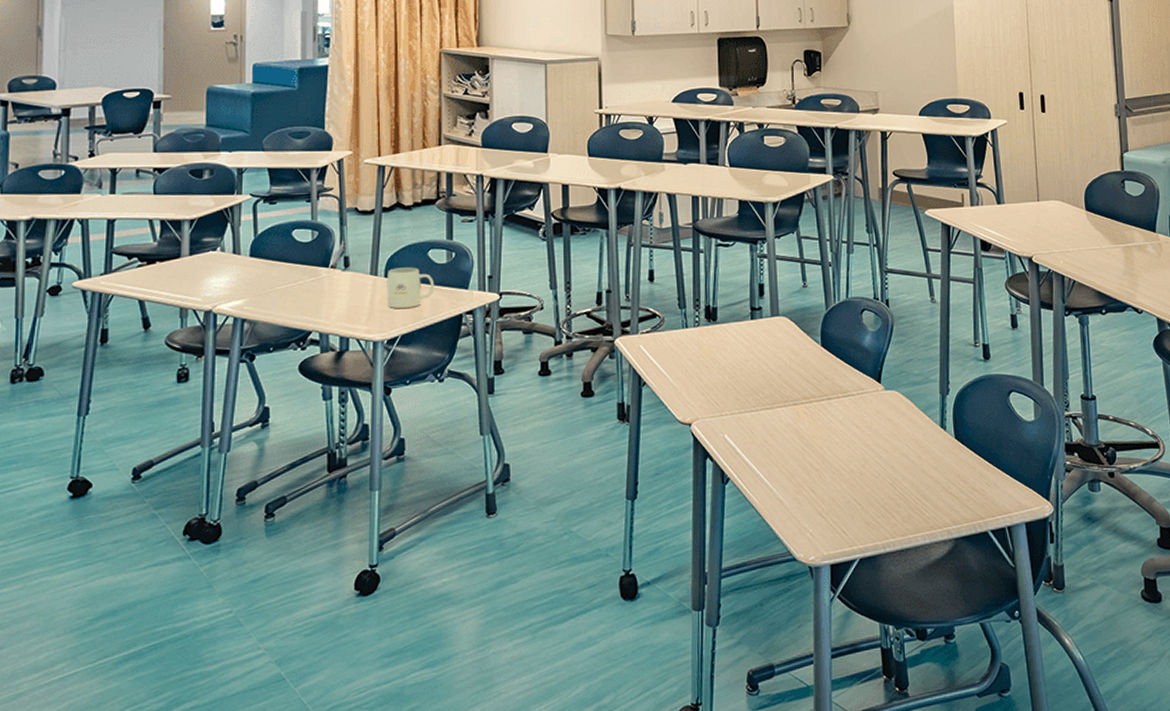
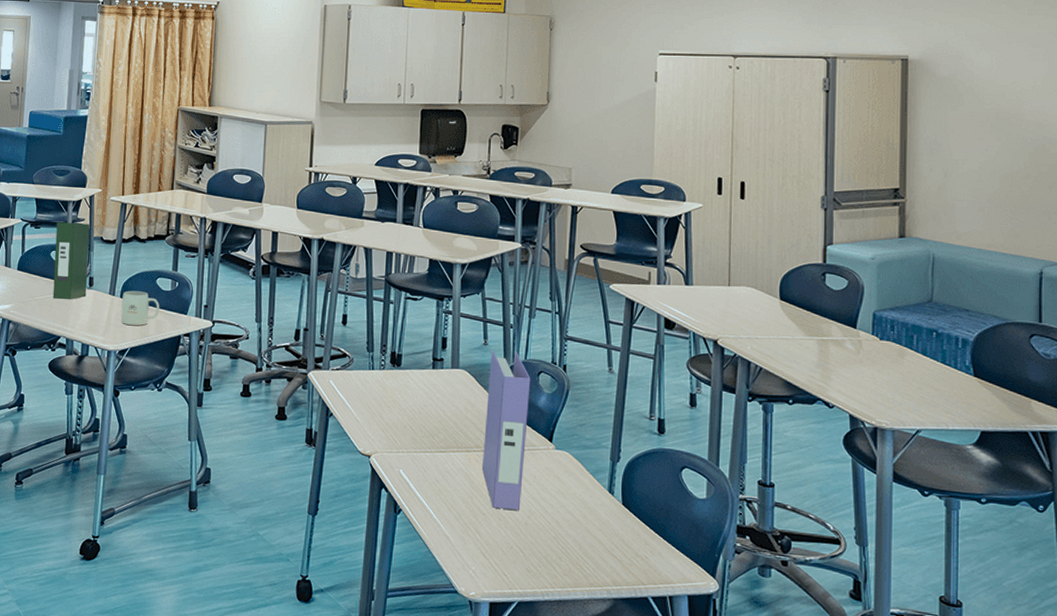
binder: none [297,193,342,288] -> present [52,222,90,300]
binder: none [811,291,855,462] -> present [481,349,531,510]

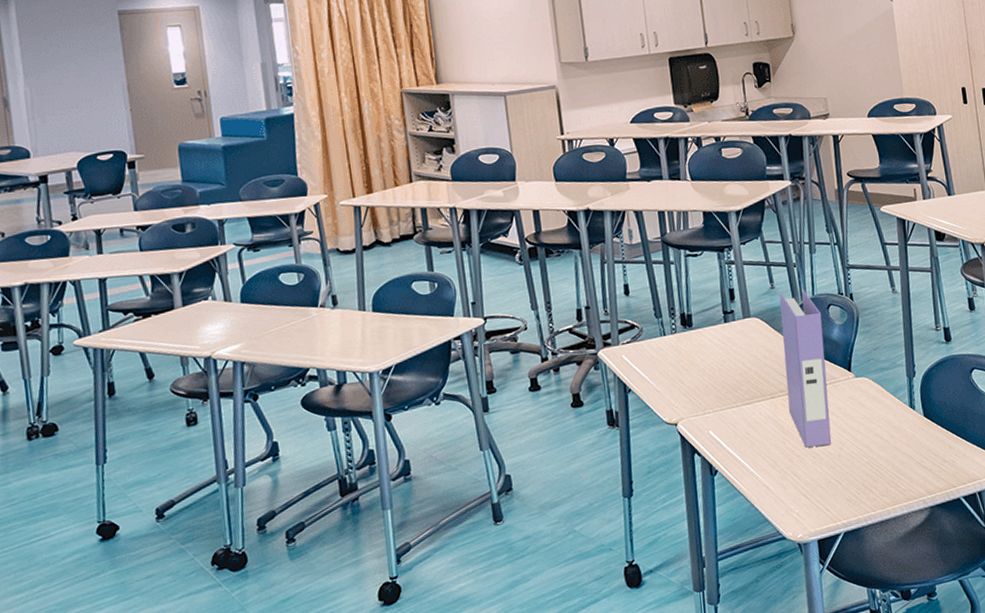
binder: present [52,222,90,300] -> none [279,236,332,328]
mug: present [121,290,160,326] -> none [374,300,422,341]

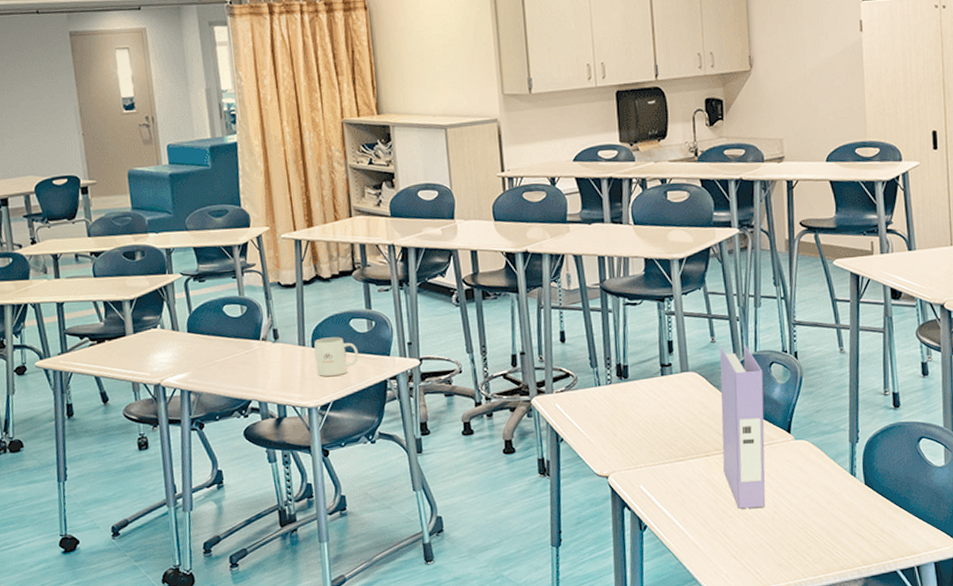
mug: none [374,300,422,341] -> present [313,337,359,377]

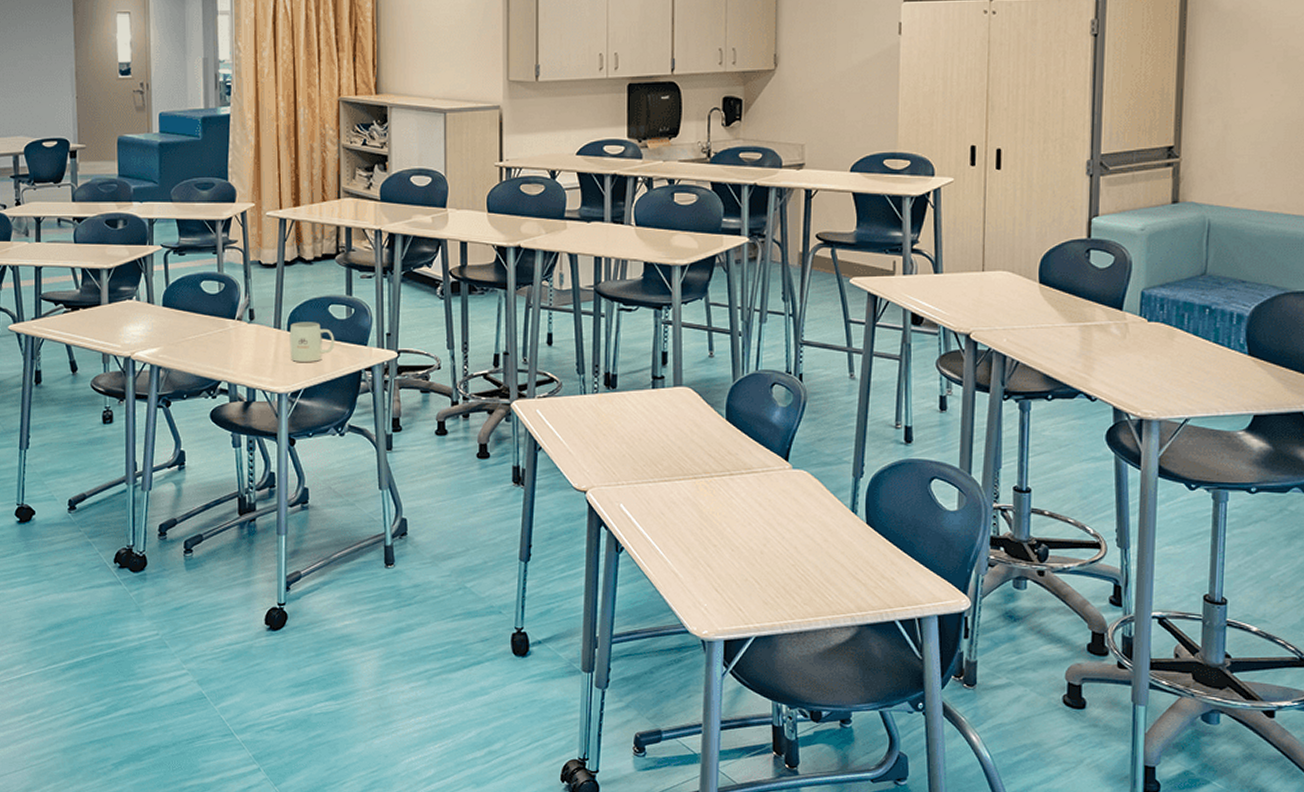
binder: present [720,345,766,509] -> none [711,361,763,538]

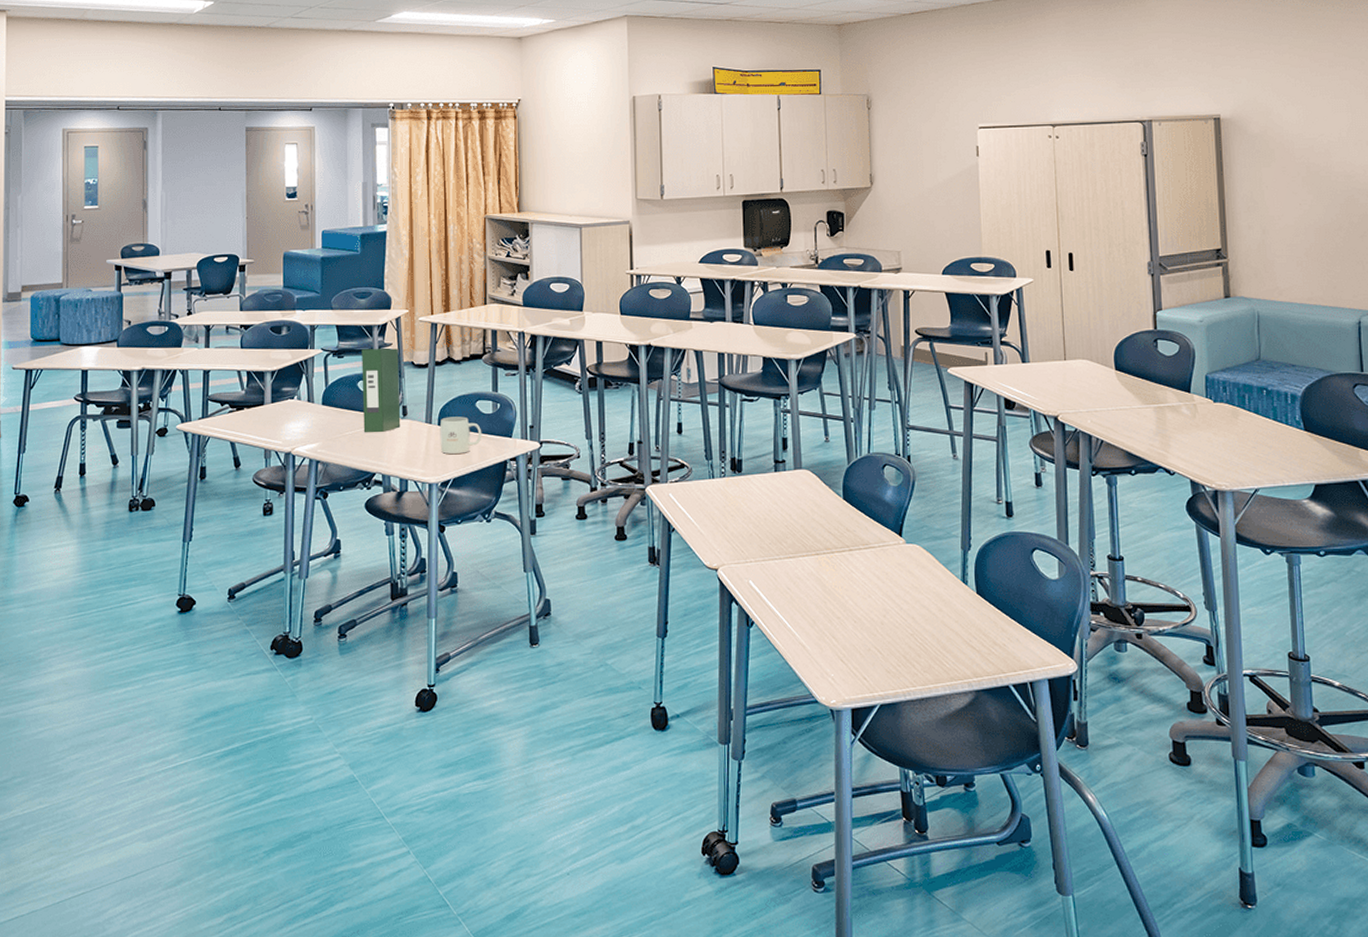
binder: none [204,246,247,338] -> present [362,348,401,433]

